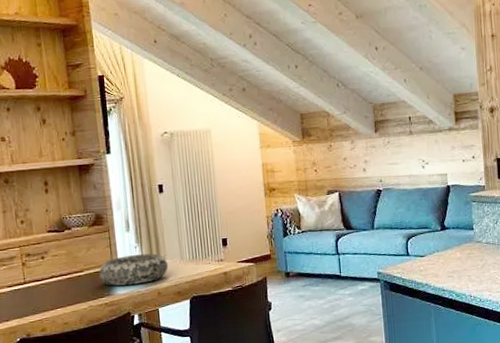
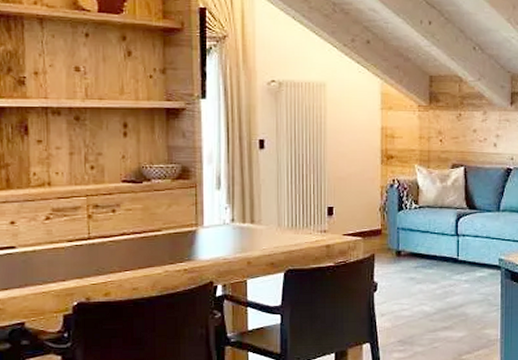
decorative bowl: present [98,253,169,286] -> none [179,217,263,251]

